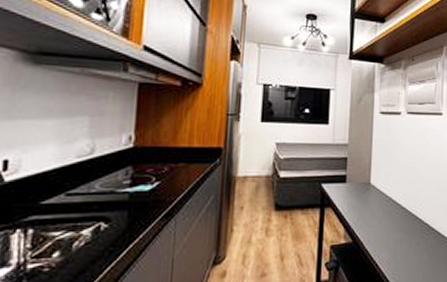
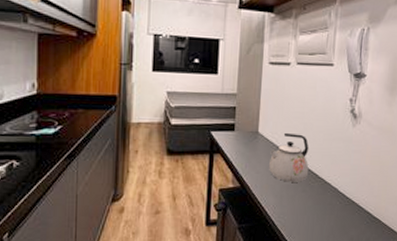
kettle: none [382,183,422,235] -> present [269,132,309,182]

